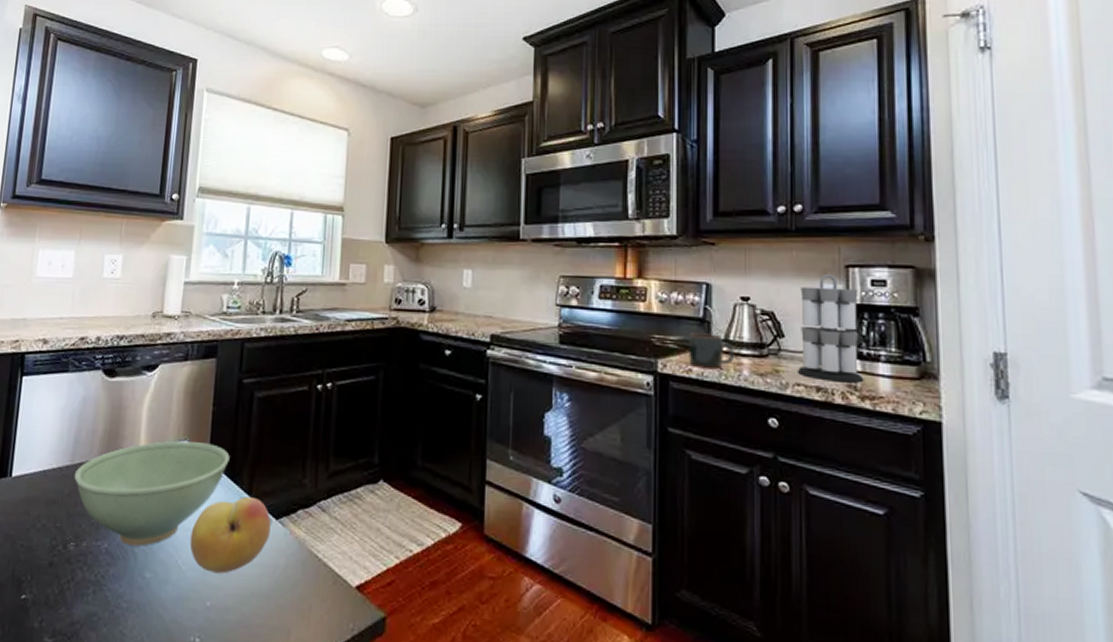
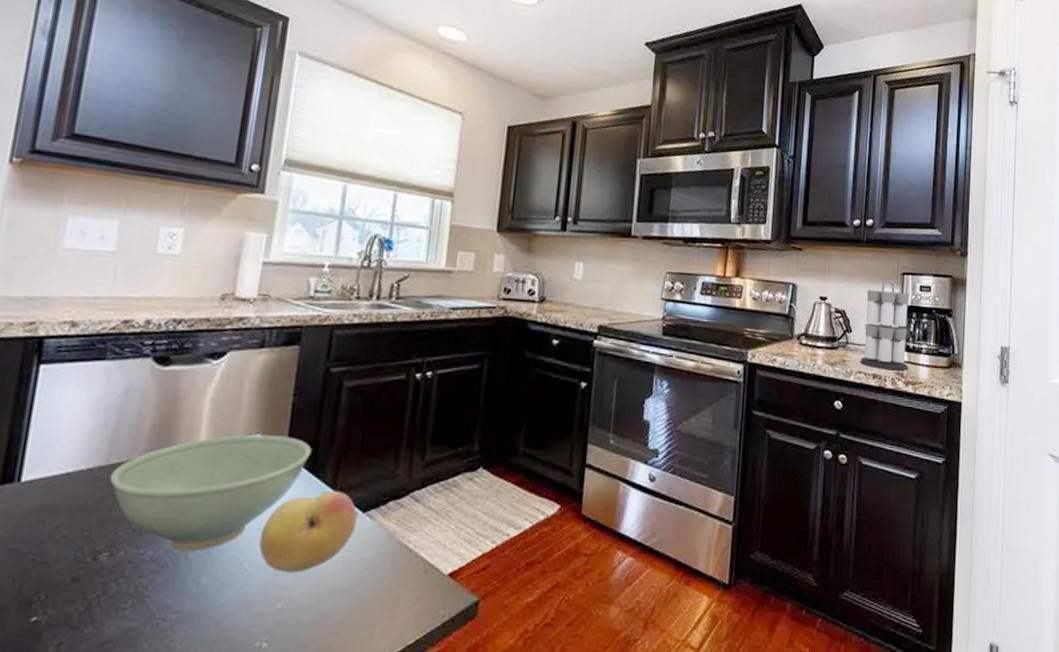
mug: present [689,332,735,370] -> none [774,327,812,360]

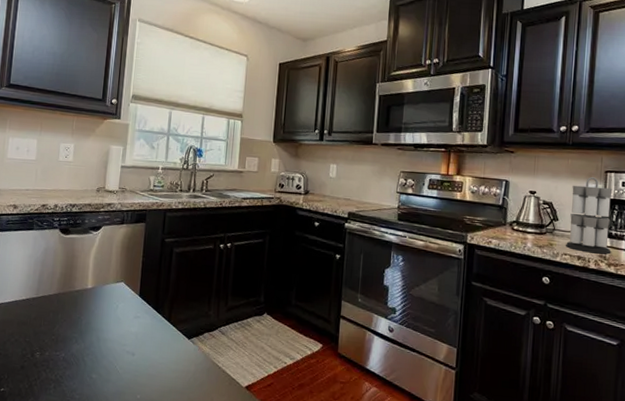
bowl: present [109,434,312,551] -> none [38,282,155,356]
fruit: present [259,490,357,573] -> none [125,322,185,376]

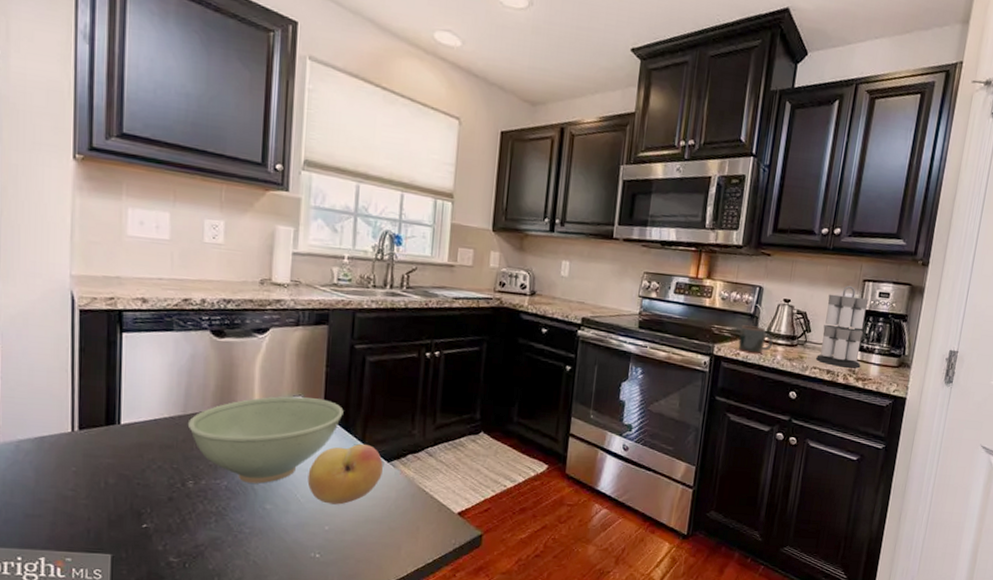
bowl: none [38,282,155,356] -> present [187,396,344,484]
fruit: none [125,322,185,376] -> present [307,443,383,505]
mug: none [489,215,523,242] -> present [738,325,774,355]

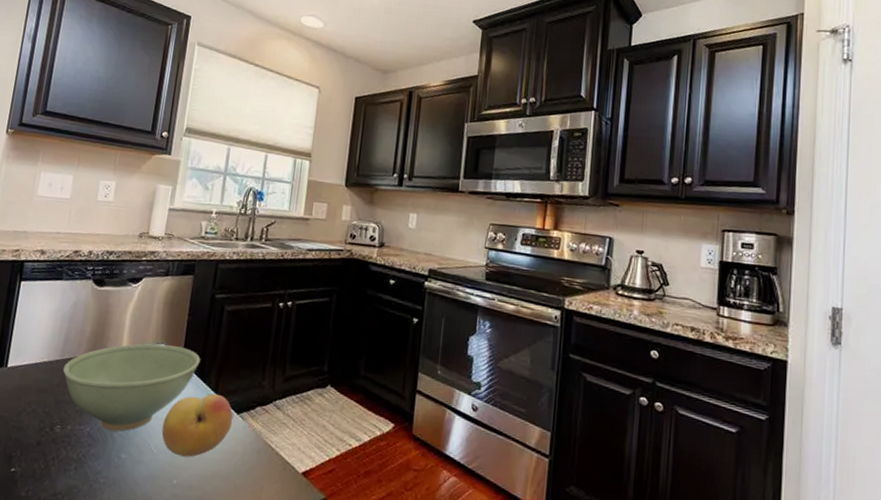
mug: present [738,325,774,355] -> none [590,277,629,309]
spice rack: present [816,286,869,369] -> none [677,236,731,326]

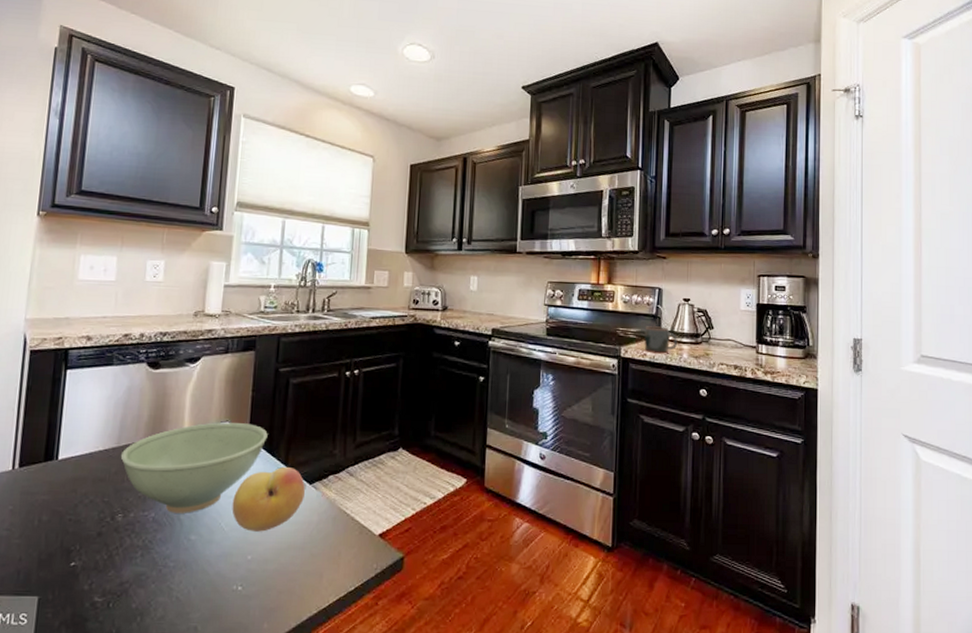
mug: none [590,277,629,309] -> present [644,326,678,354]

